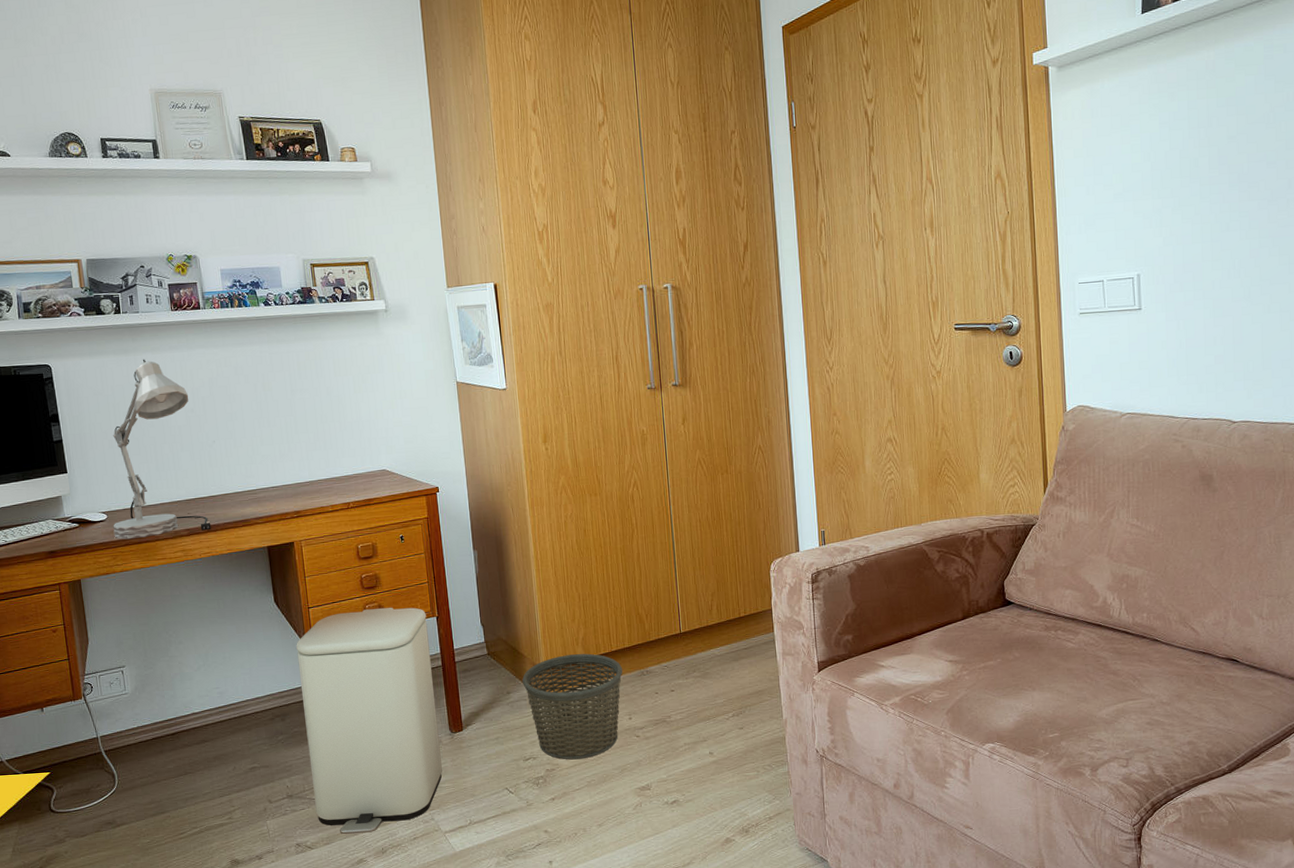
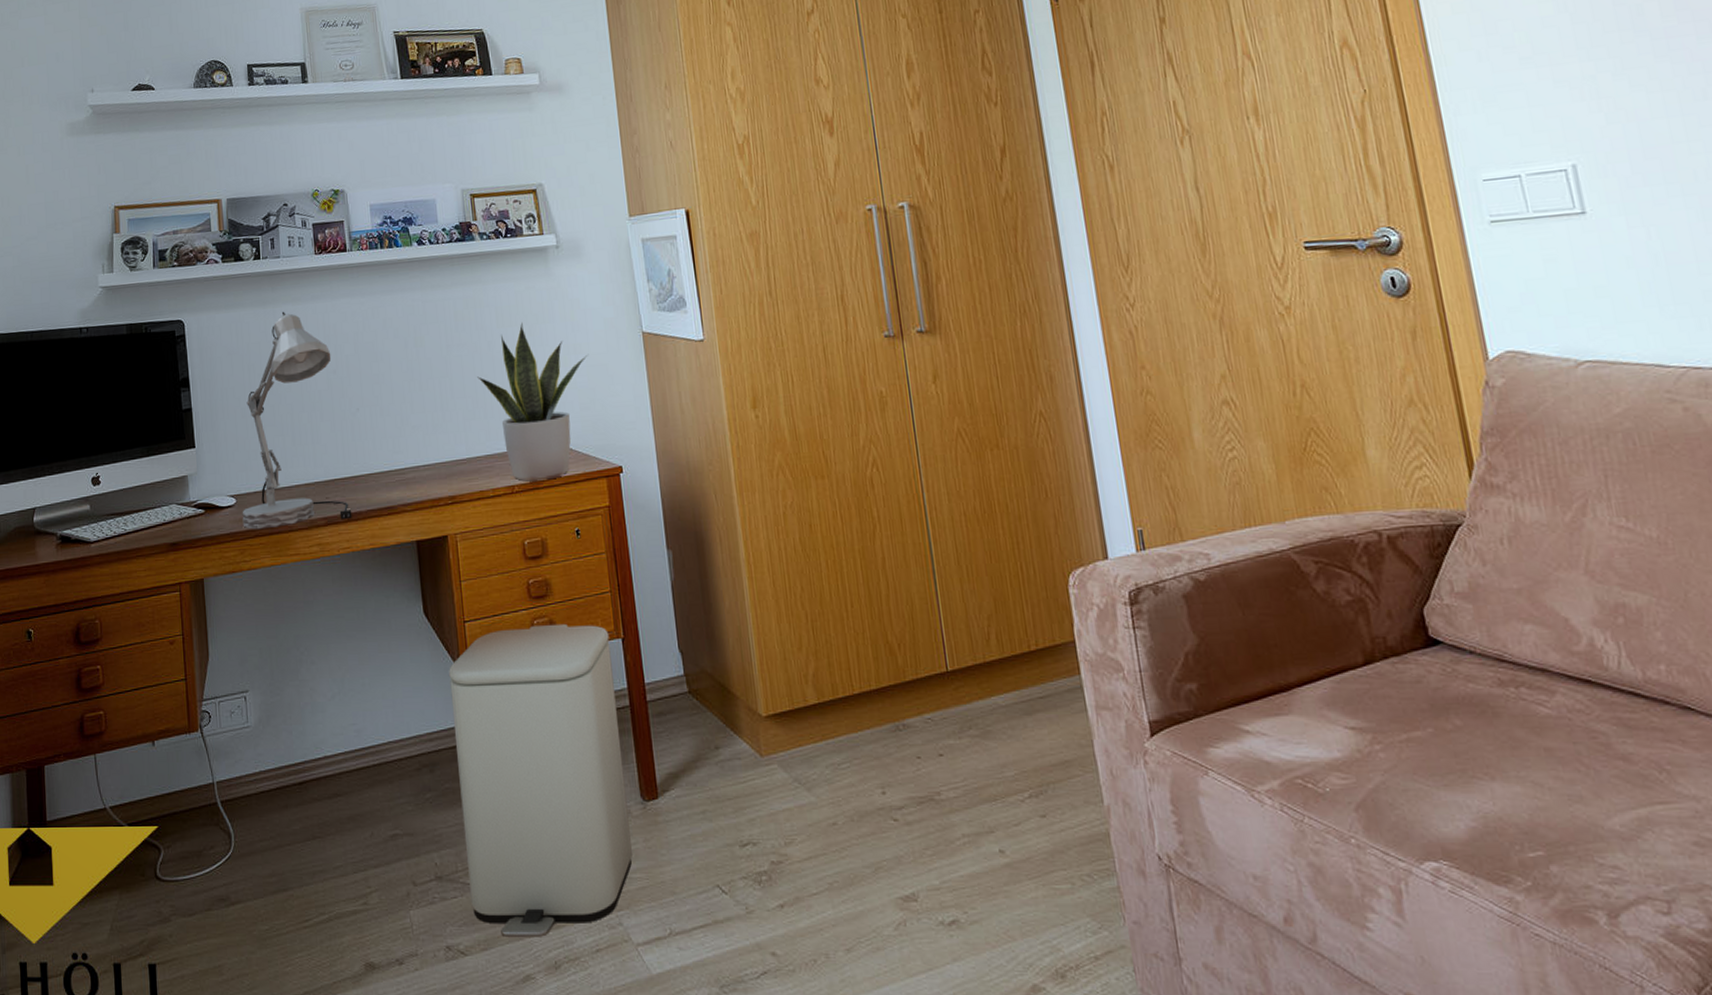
potted plant: none [318,372,411,500] -> present [477,322,588,482]
basket: present [522,653,623,760] -> none [734,696,871,849]

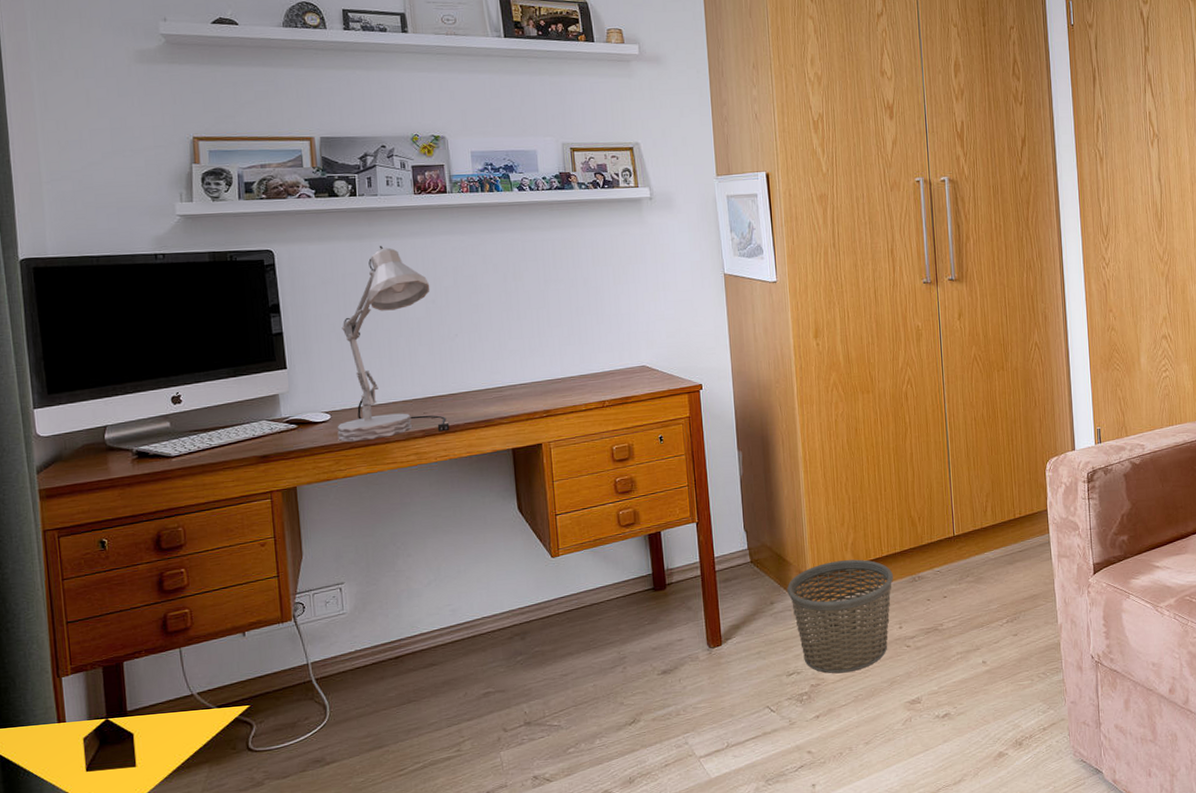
pedal bin: present [449,623,632,938] -> none [541,512,698,764]
potted plant: present [477,322,588,482] -> none [573,262,675,398]
basket: none [734,696,871,849] -> present [787,559,894,674]

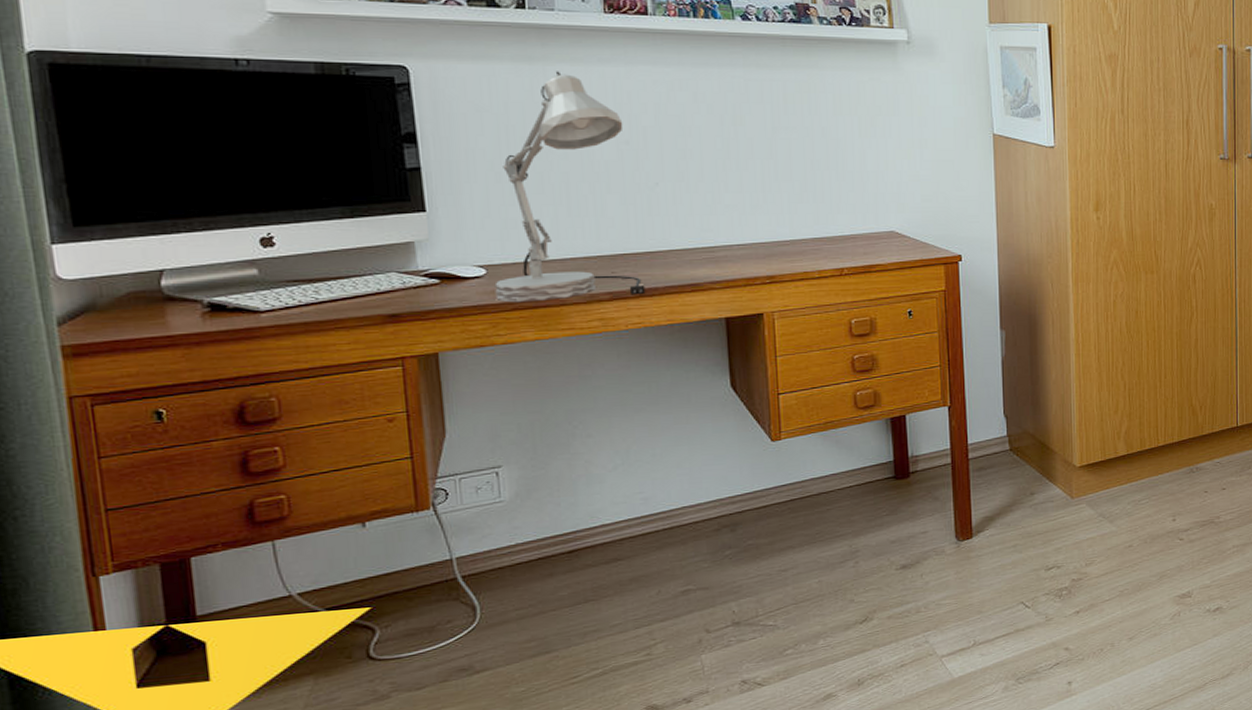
basket: present [787,559,894,674] -> none [1050,449,1170,568]

